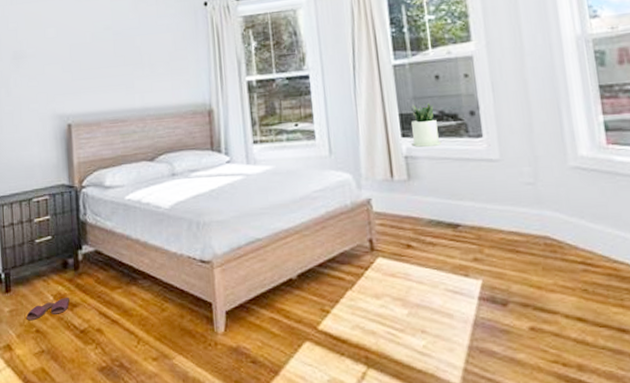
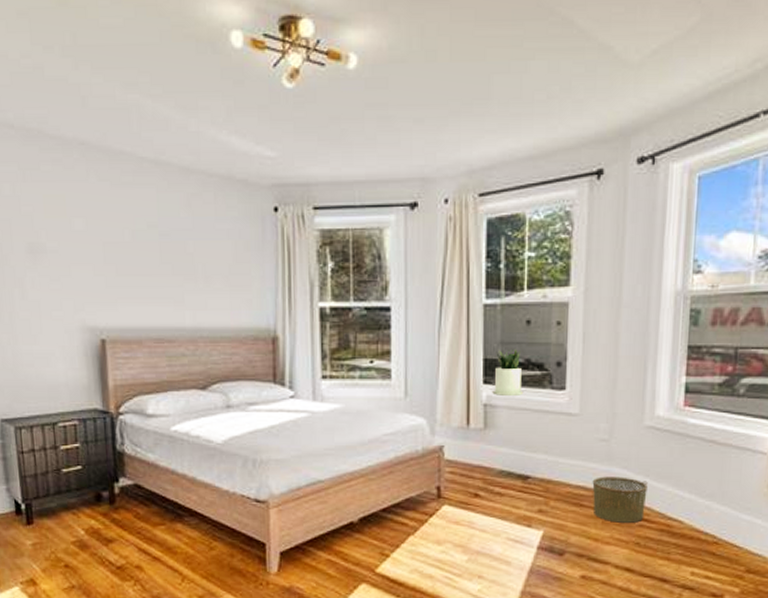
slippers: present [26,298,70,321] -> none [53,533,104,555]
basket: none [525,220,587,269] -> present [592,476,648,523]

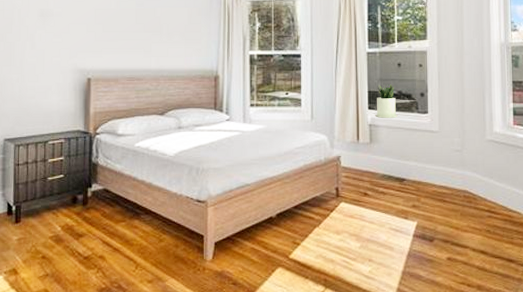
basket: present [592,476,648,523] -> none [451,178,492,214]

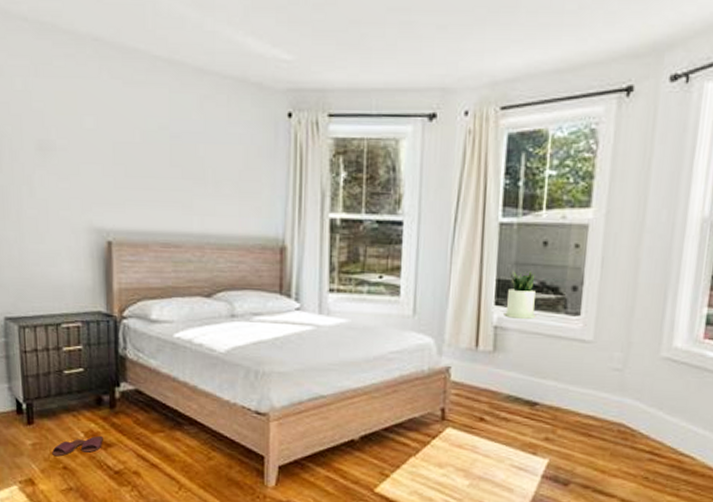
slippers: none [34,229,76,248] -> present [52,436,103,457]

